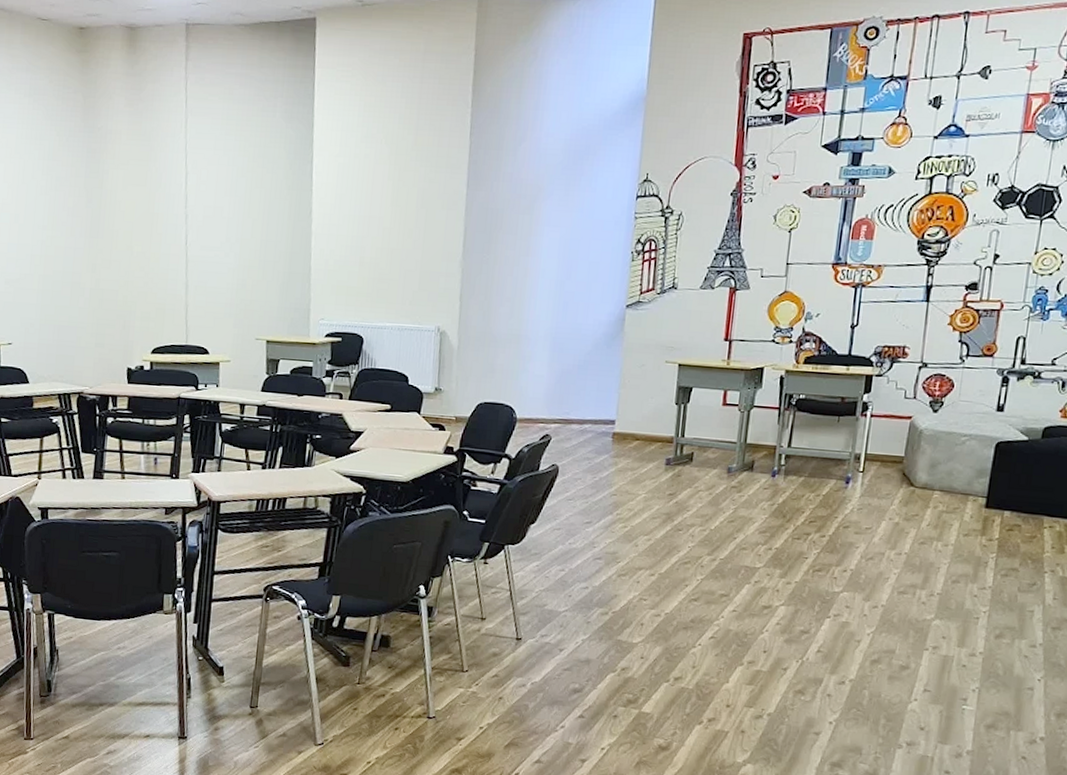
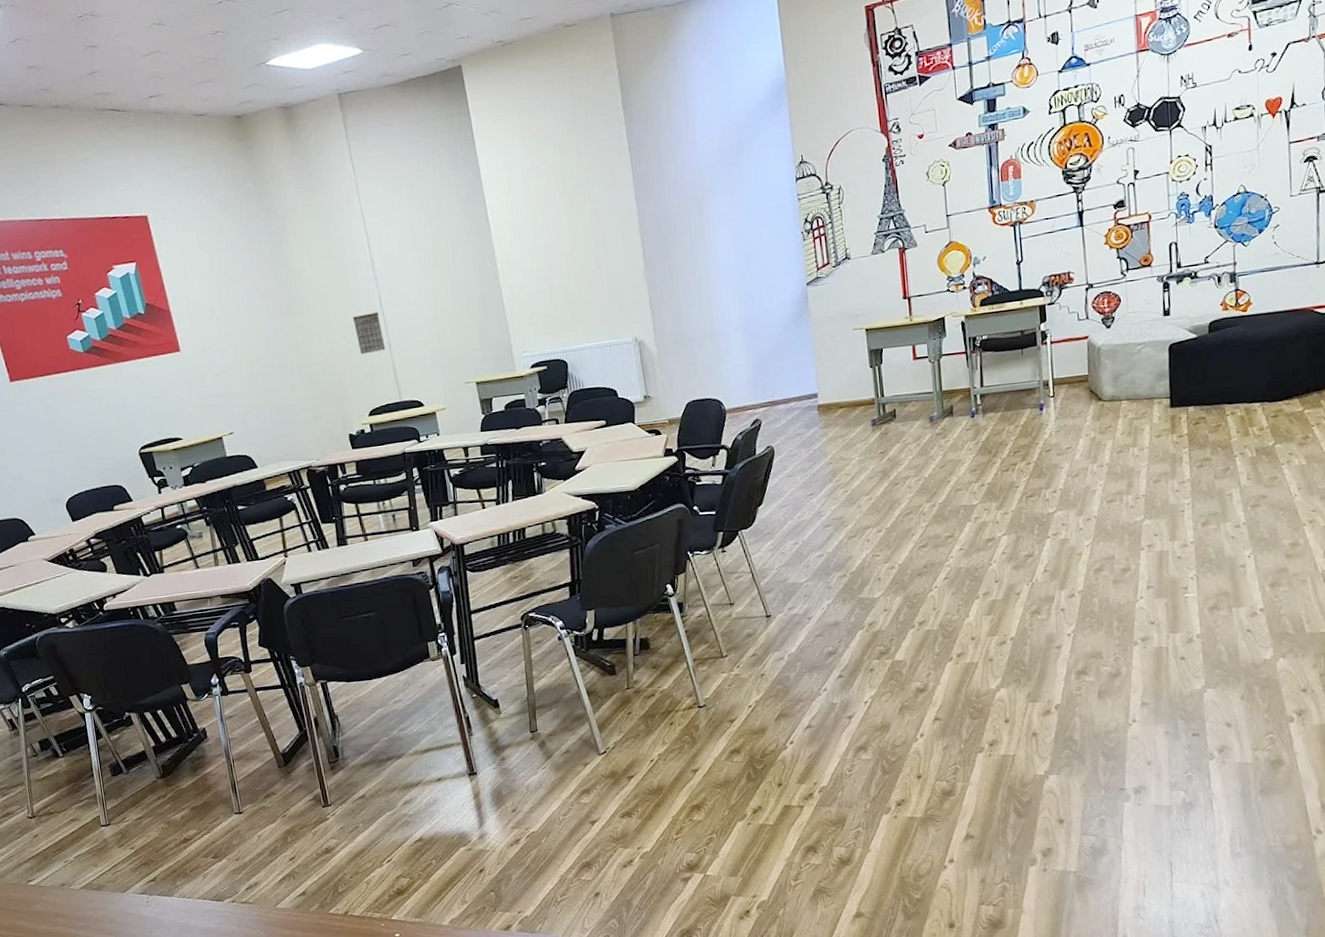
calendar: none [154,250,183,291] -> present [352,312,386,355]

